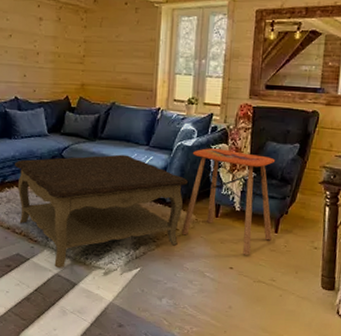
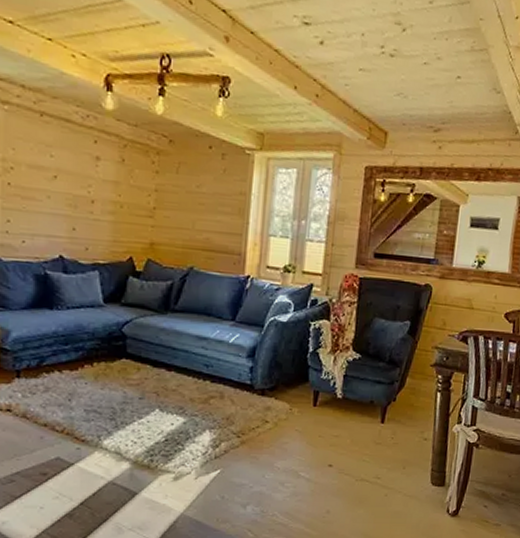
coffee table: present [15,154,188,269] -> none [57,331,281,475]
side table: present [181,148,276,255] -> none [271,324,384,450]

